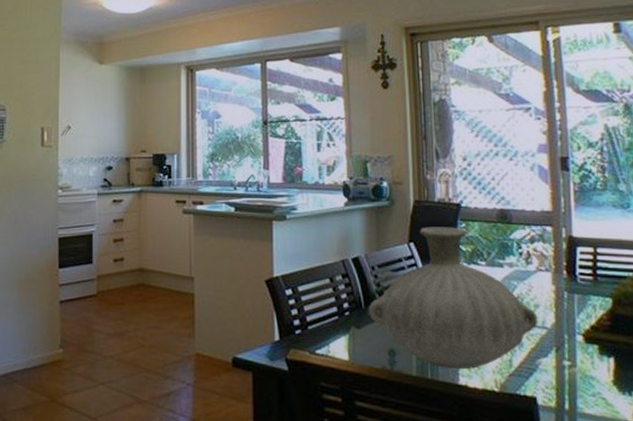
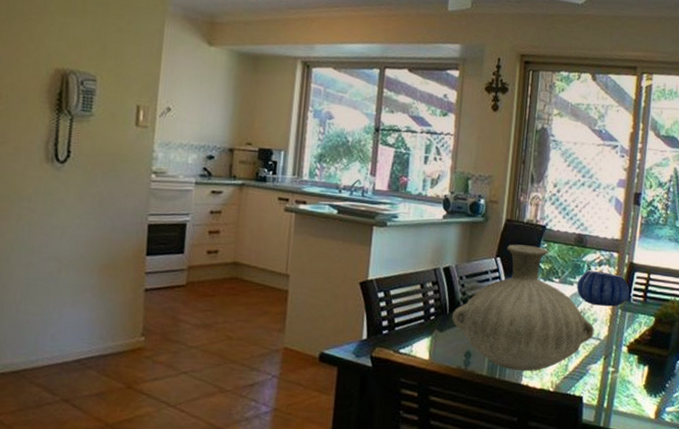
decorative bowl: none [508,249,574,289] -> present [577,270,629,307]

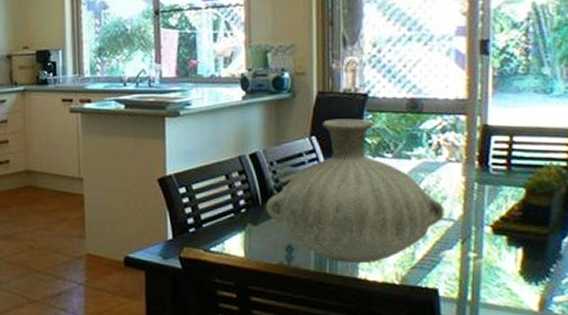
decorative bowl: present [577,270,629,307] -> none [416,139,486,180]

